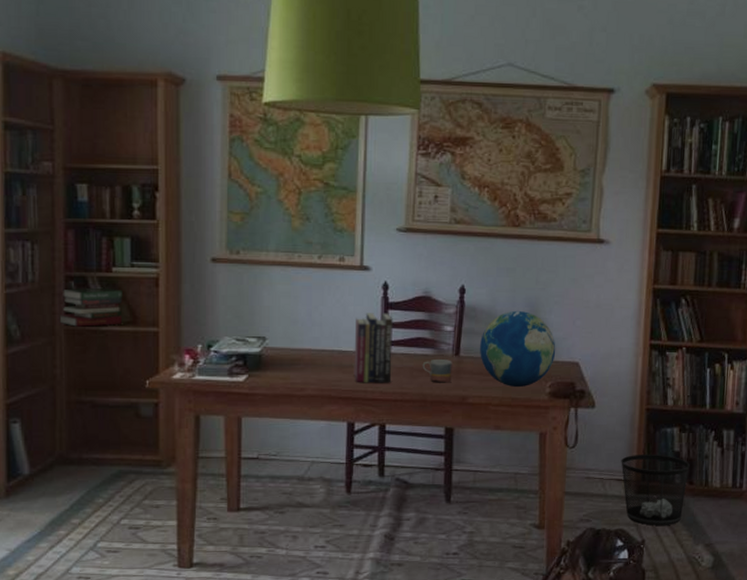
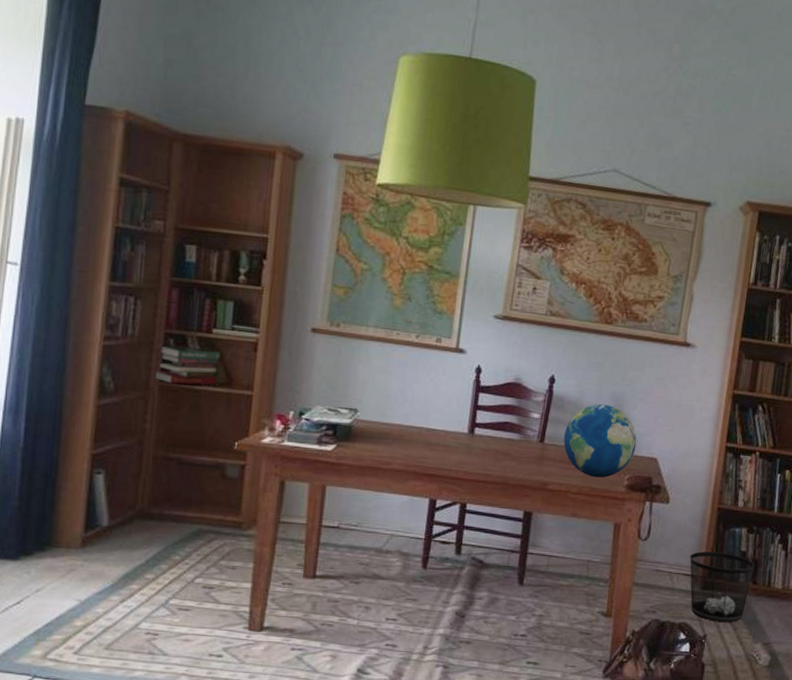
books: present [354,313,393,383] -> none [440,394,483,464]
mug: present [422,360,452,383] -> none [507,444,537,468]

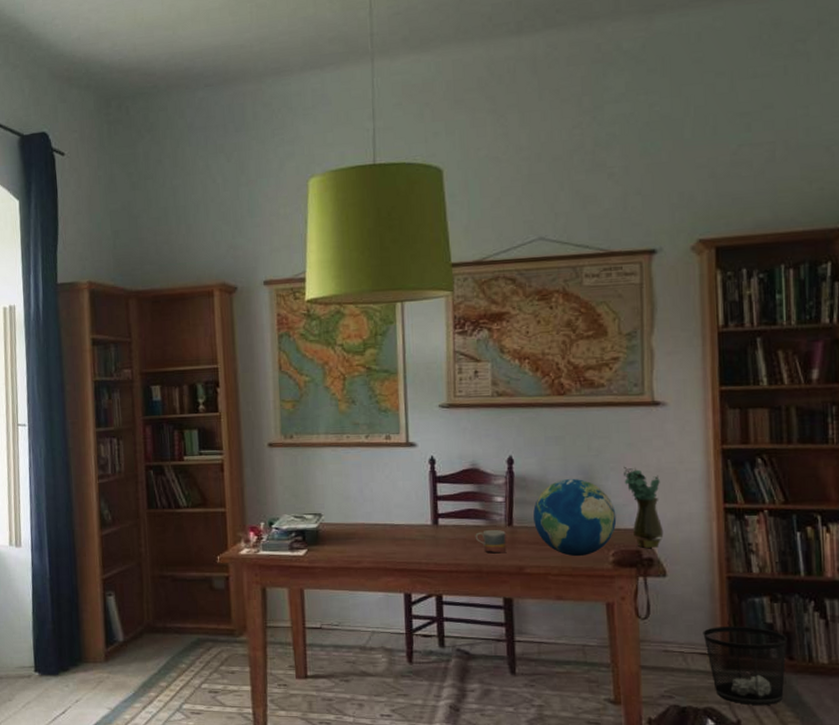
books: present [154,345,221,385] -> none [142,474,195,510]
mug: none [507,444,537,468] -> present [475,530,507,554]
vase: none [647,398,679,477] -> present [623,466,664,549]

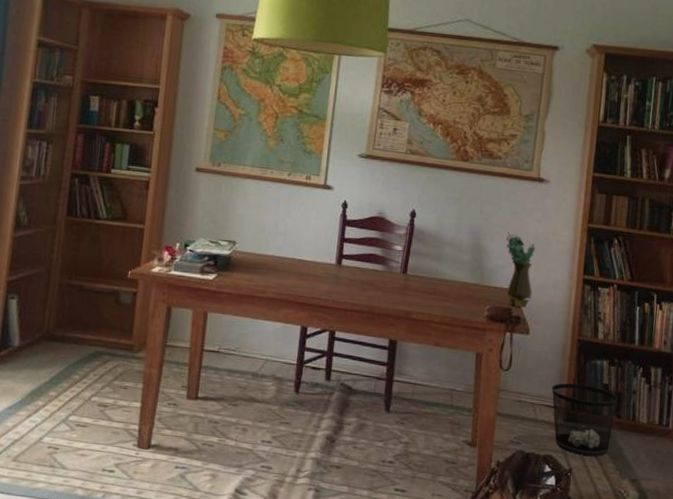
mug: present [475,530,507,554] -> none [372,275,400,298]
globe: present [533,478,617,557] -> none [425,236,496,309]

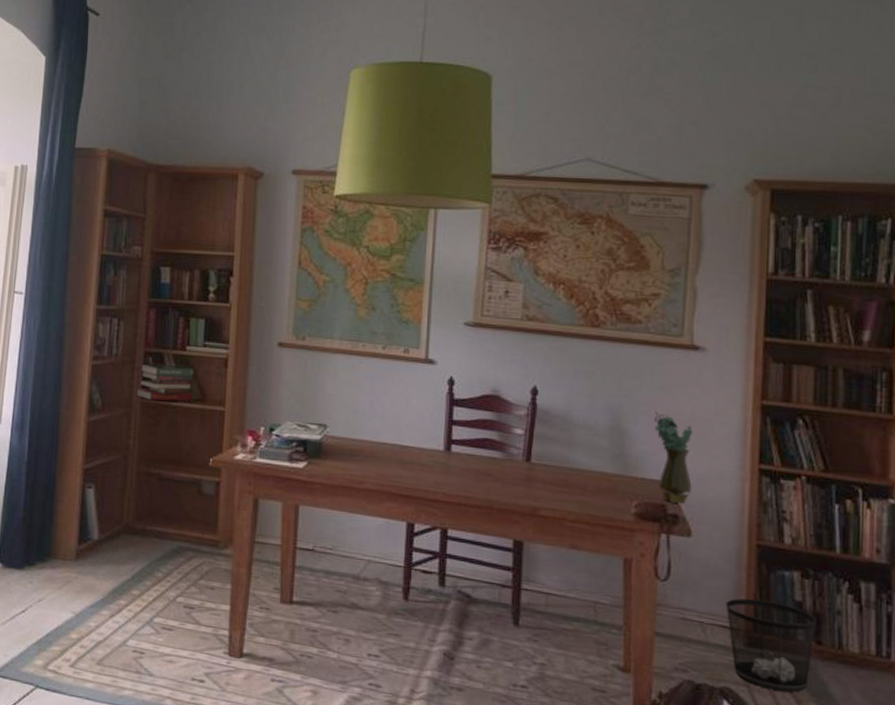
books: none [61,184,118,220] -> present [136,363,194,402]

